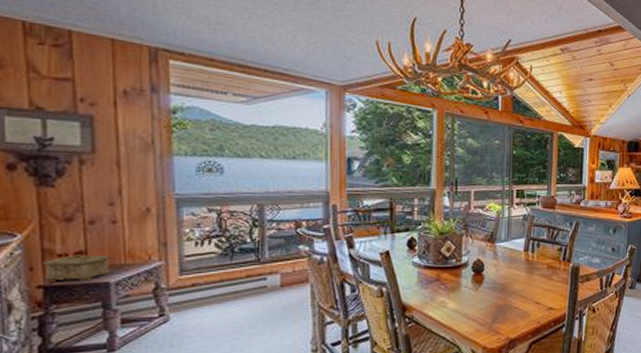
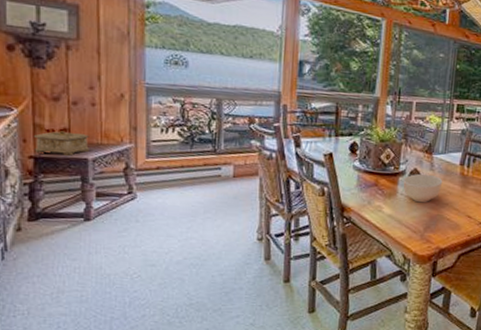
bowl: none [466,263,508,294] -> present [403,174,443,203]

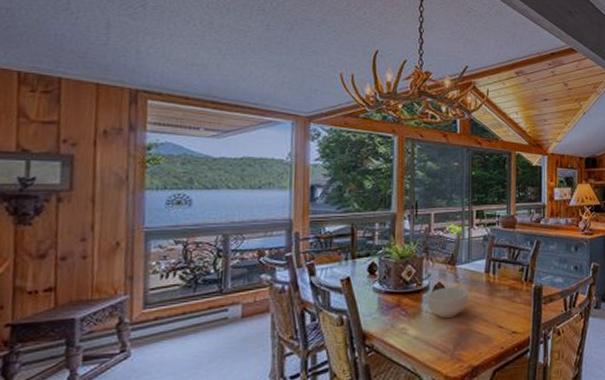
decorative box: present [33,131,89,156] -> none [11,291,78,320]

